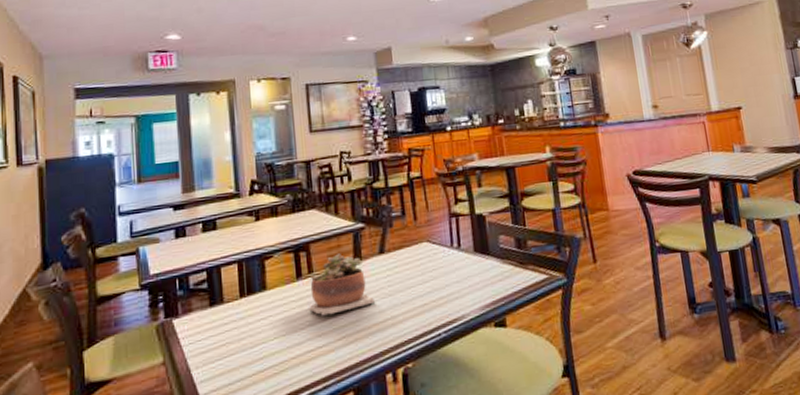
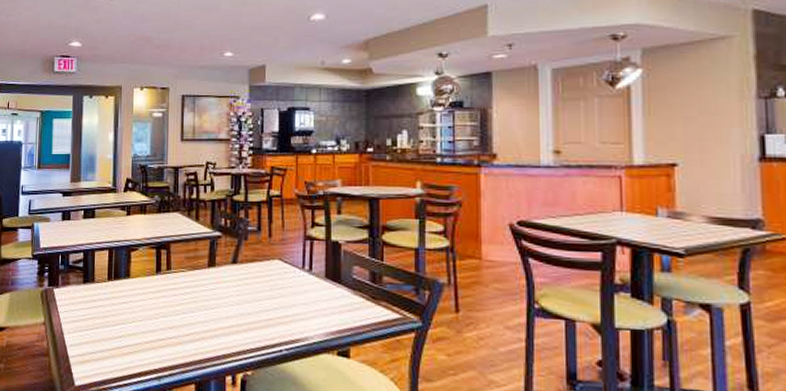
succulent plant: present [309,253,376,316] -> none [164,256,224,311]

